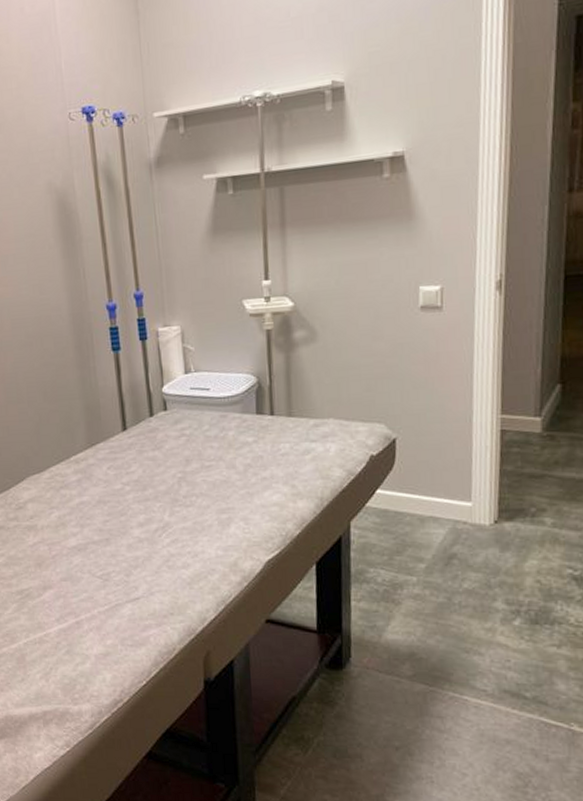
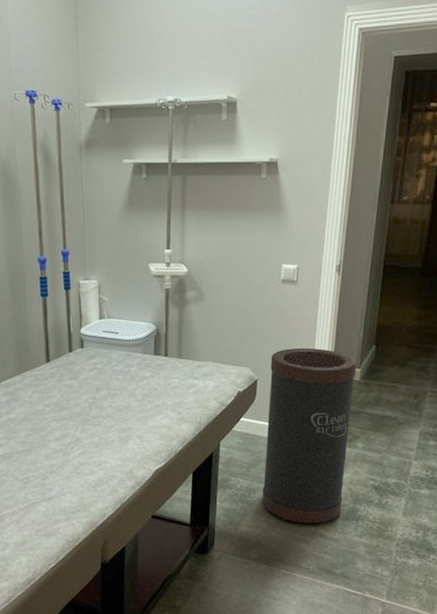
trash can: none [412,393,536,629] -> present [262,348,357,524]

